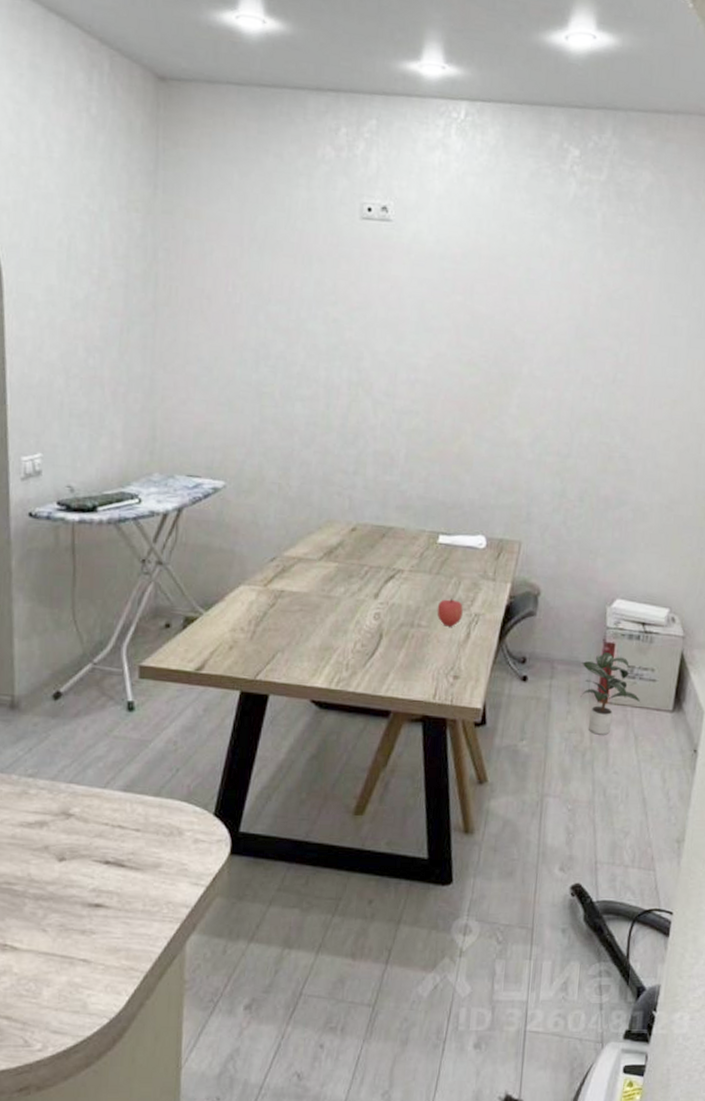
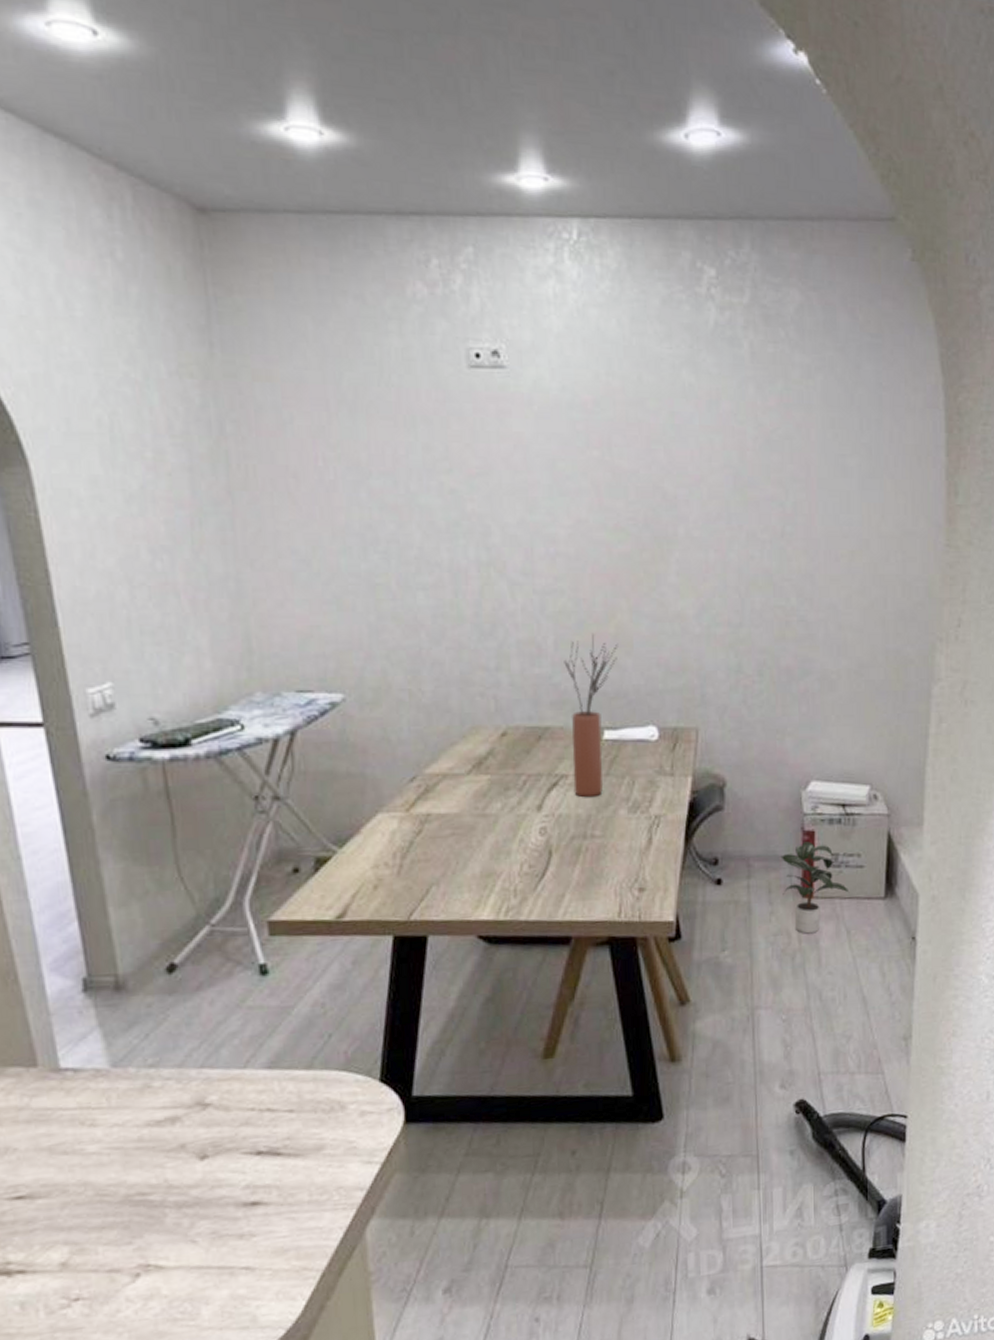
vase: none [407,451,460,592] -> present [564,634,618,798]
fruit: present [437,598,463,627] -> none [611,801,641,834]

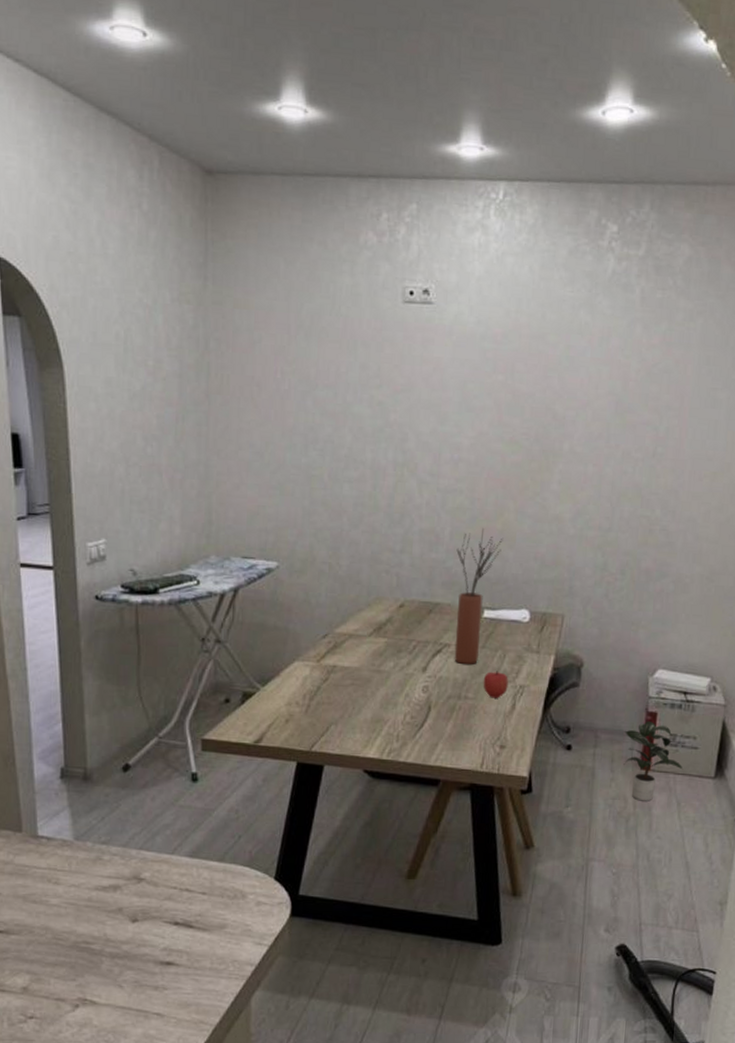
fruit: none [611,801,641,834] -> present [483,671,508,698]

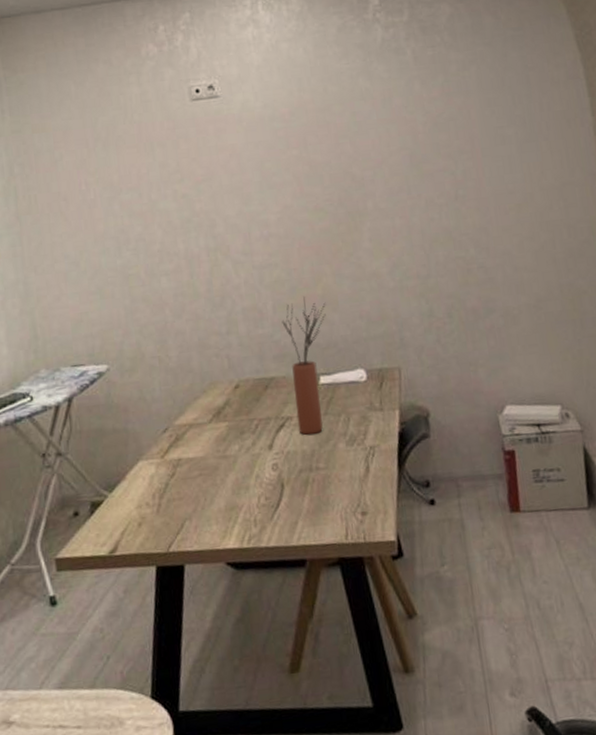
fruit: present [483,671,508,698] -> none [331,435,358,465]
potted plant: present [623,721,683,802] -> none [486,460,554,546]

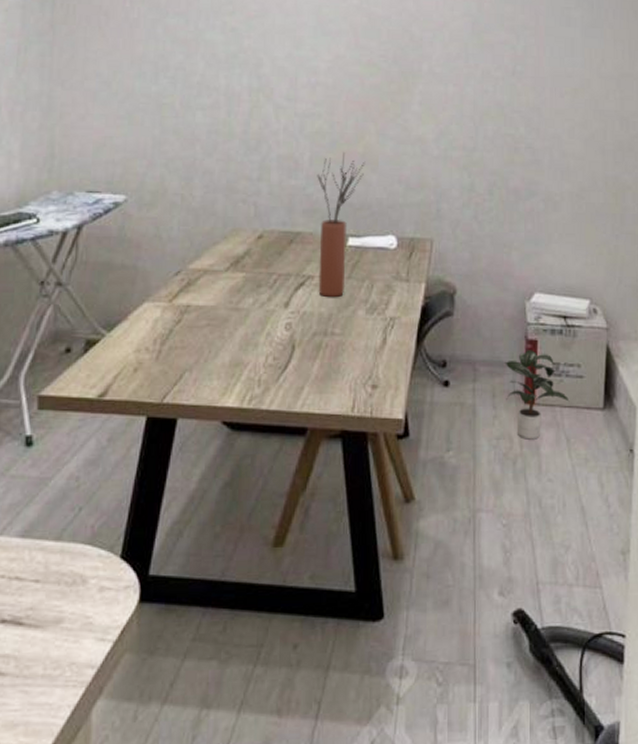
potted plant: none [486,460,554,546] -> present [505,350,570,440]

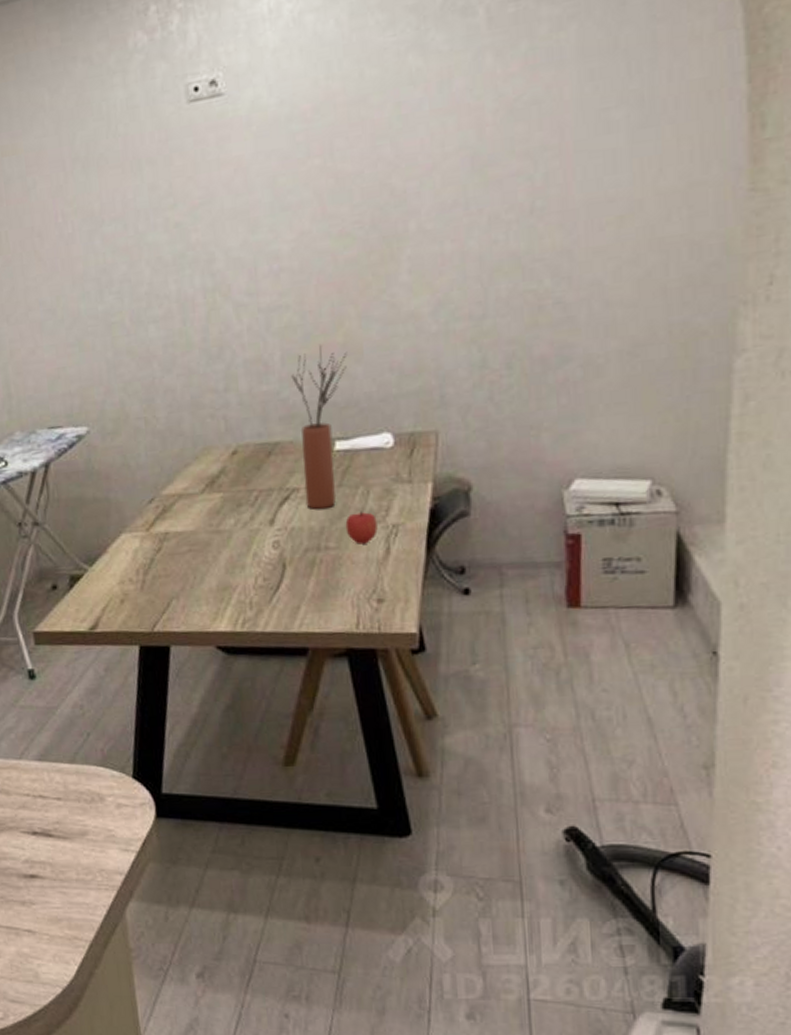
fruit: none [350,302,378,333] -> present [345,511,378,545]
potted plant: present [505,350,570,440] -> none [539,546,628,647]

